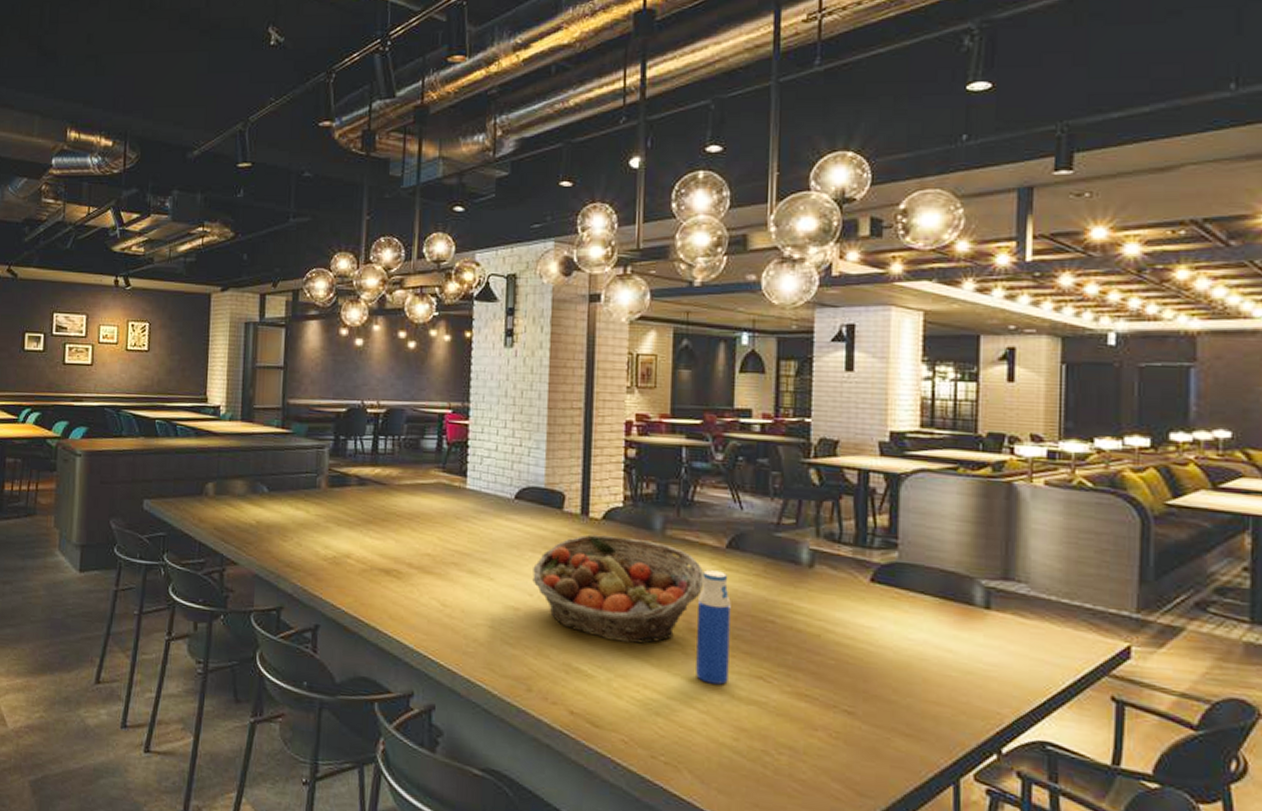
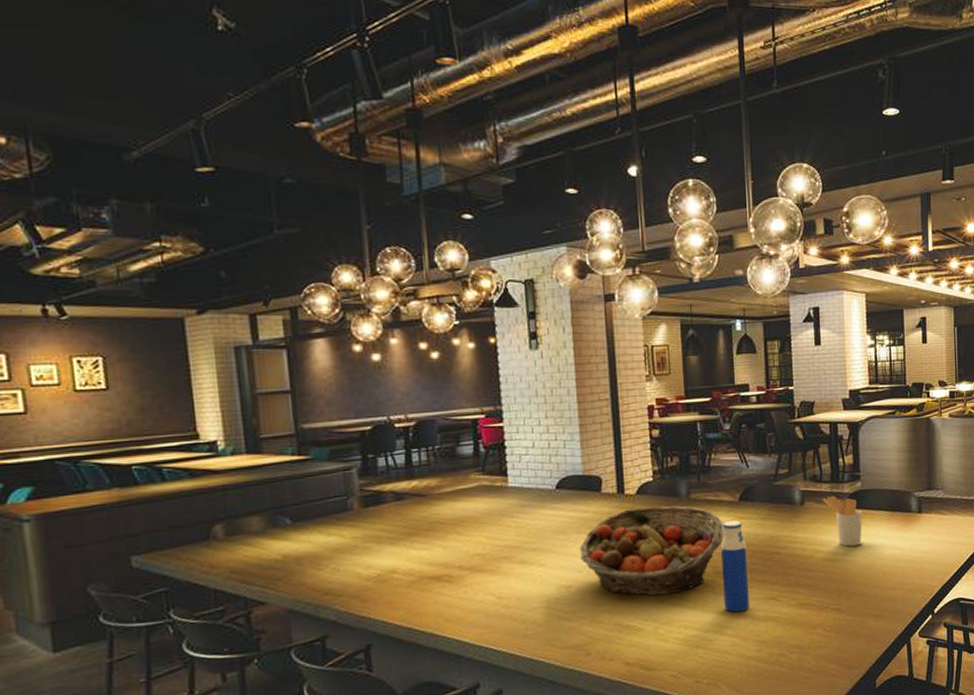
utensil holder: none [839,562,896,635] -> present [822,495,862,547]

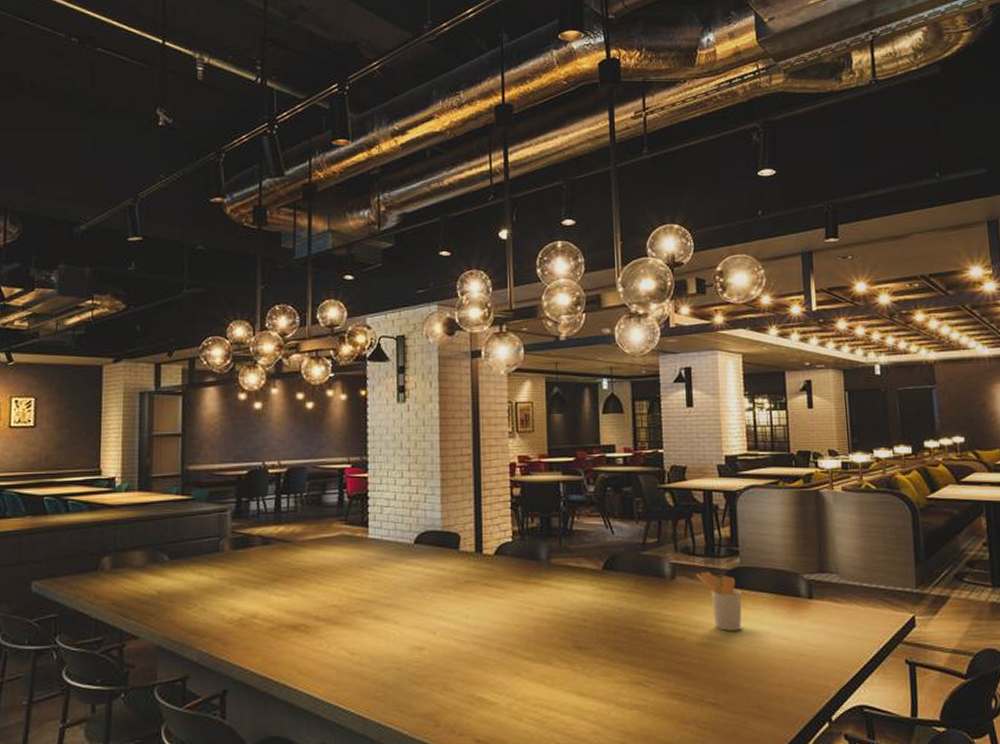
fruit basket: present [580,506,725,596] -> none [435,569,586,668]
water bottle: present [721,520,750,613] -> none [582,591,613,695]

